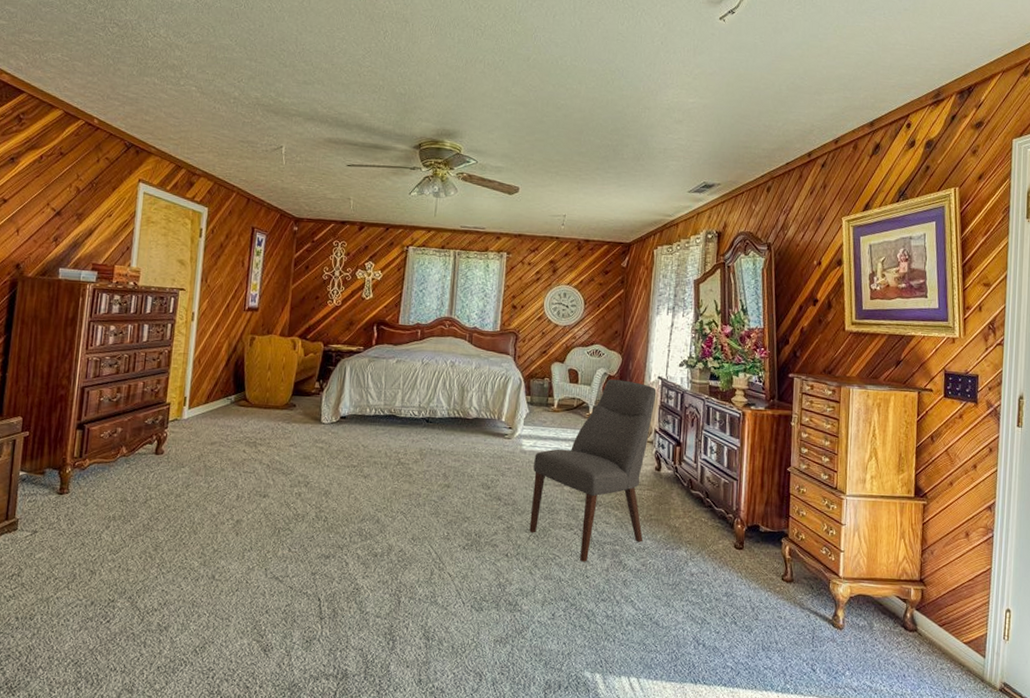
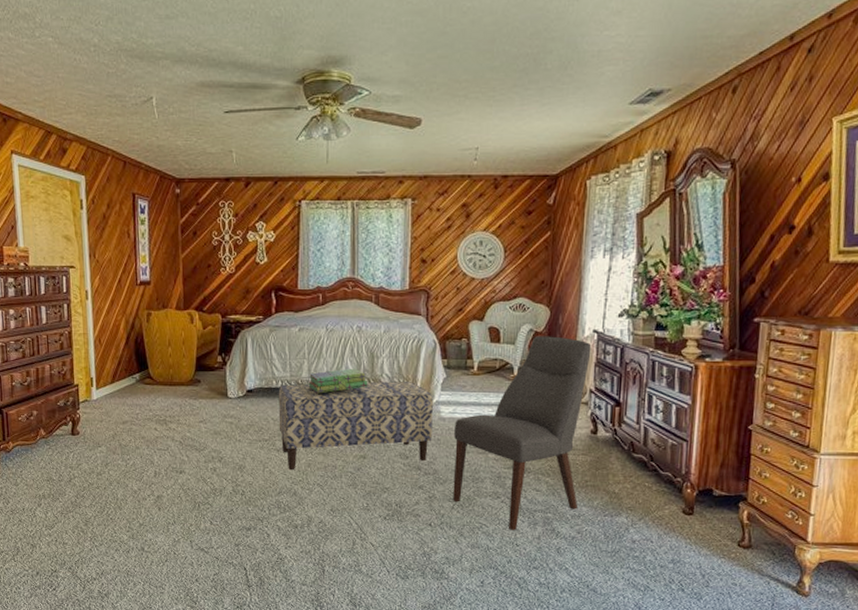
bench: none [368,412,516,497] -> present [278,381,433,470]
stack of books: none [400,400,457,423] -> present [308,368,368,394]

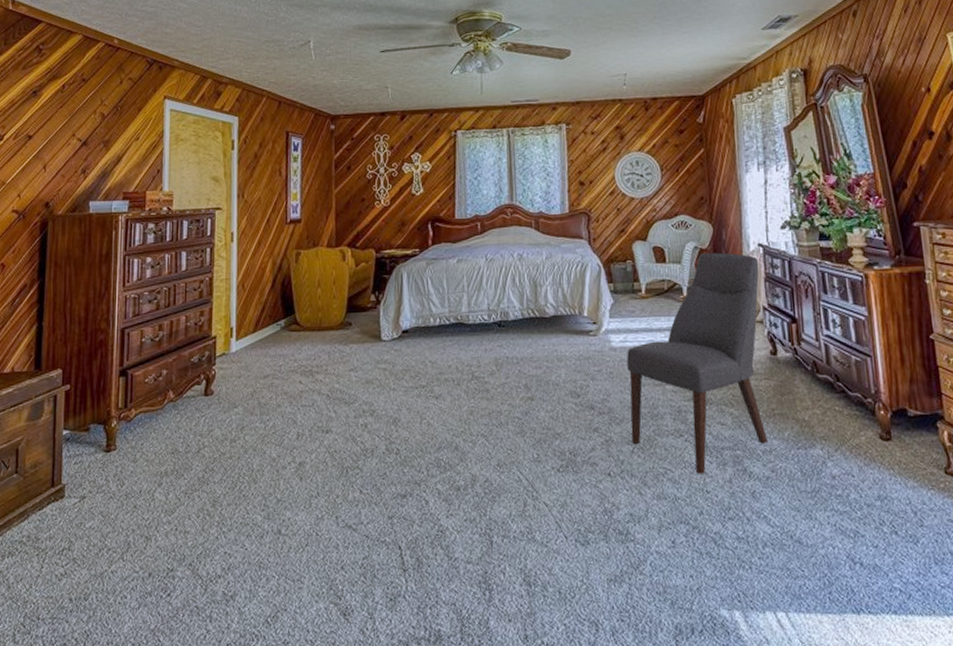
bench: present [278,381,433,470] -> none [436,309,604,419]
stack of books: present [308,368,368,394] -> none [468,299,532,330]

